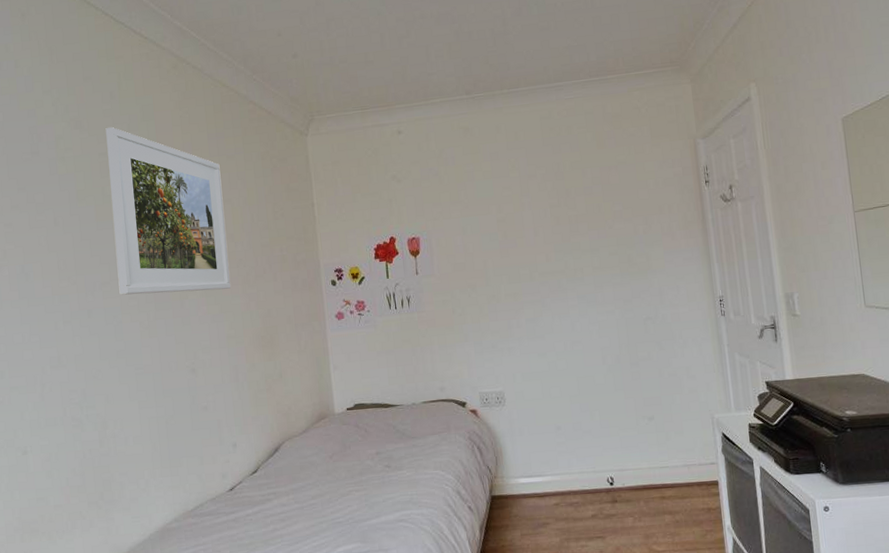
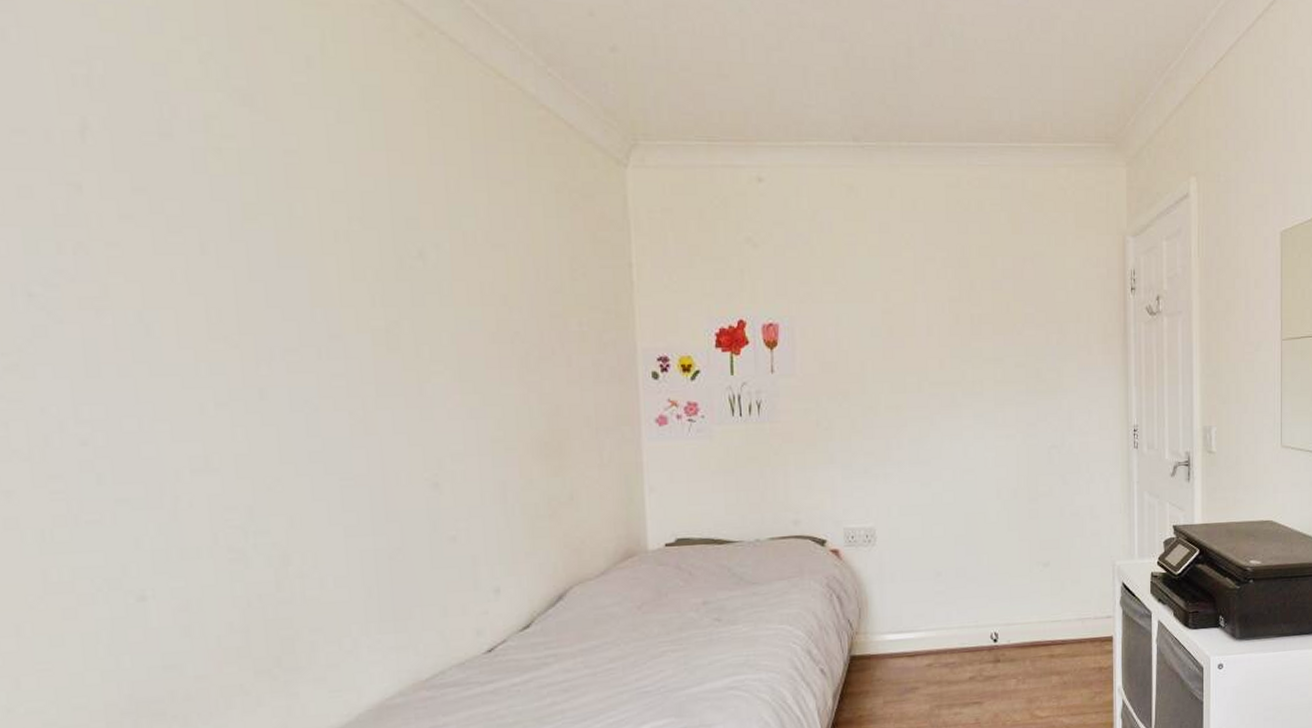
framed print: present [105,127,231,295] -> none [296,112,501,373]

